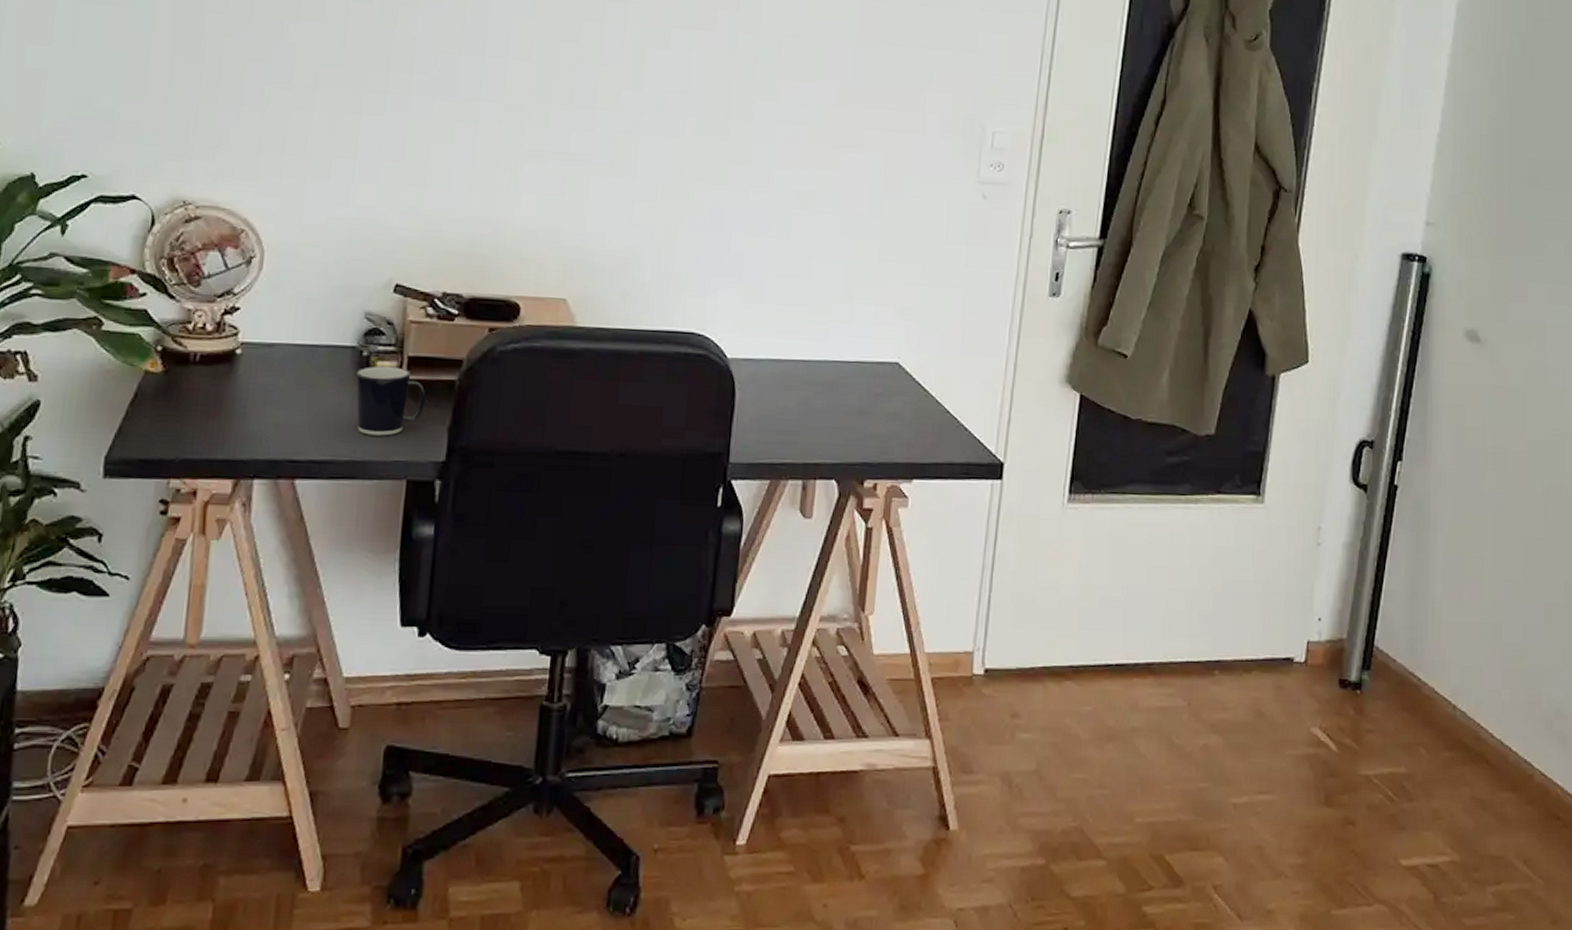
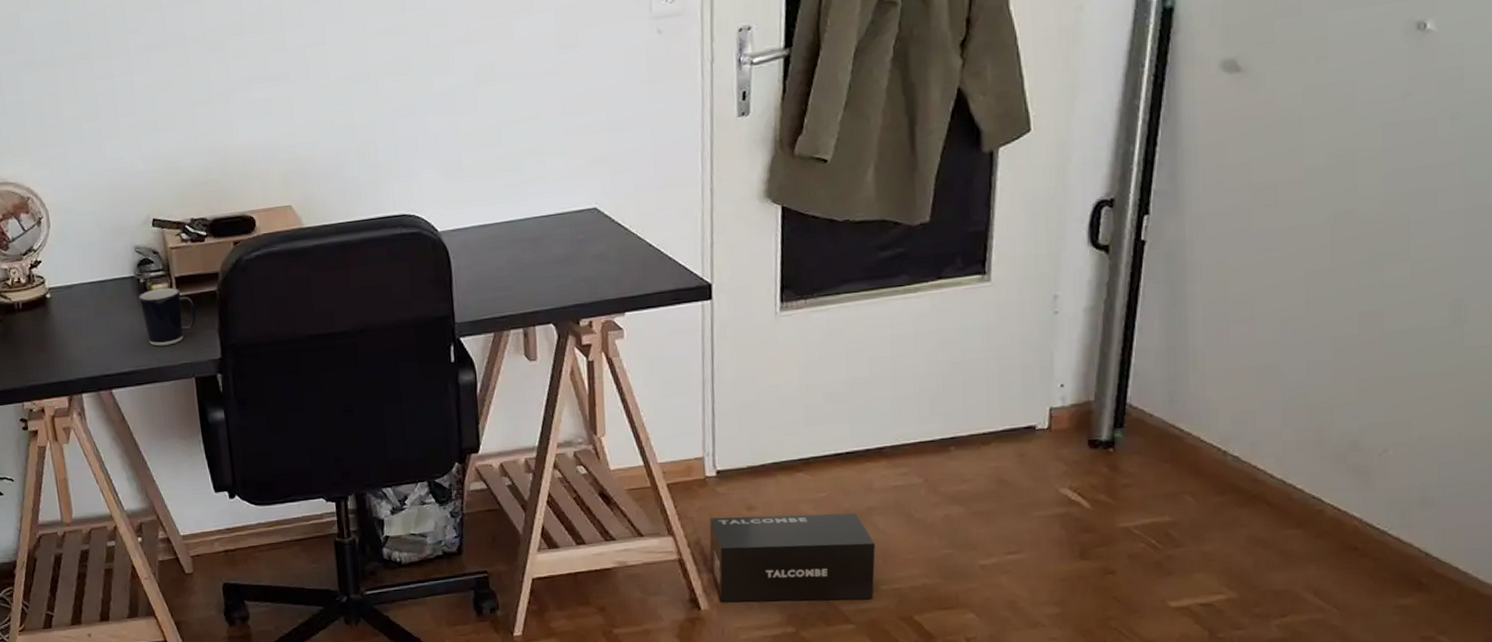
box: none [965,722,1134,833] -> present [709,513,876,603]

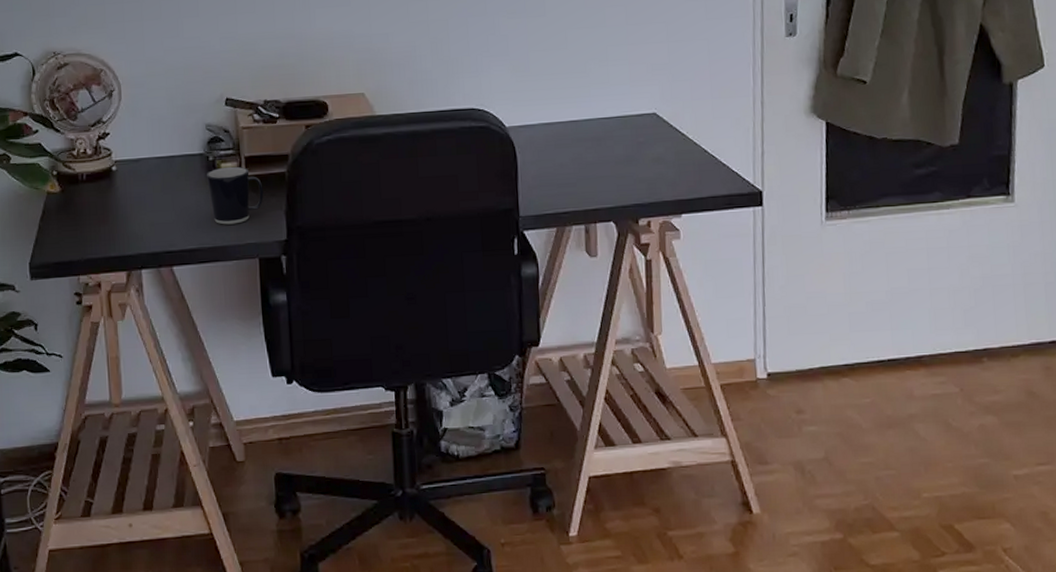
box: present [709,513,876,603] -> none [760,419,917,507]

